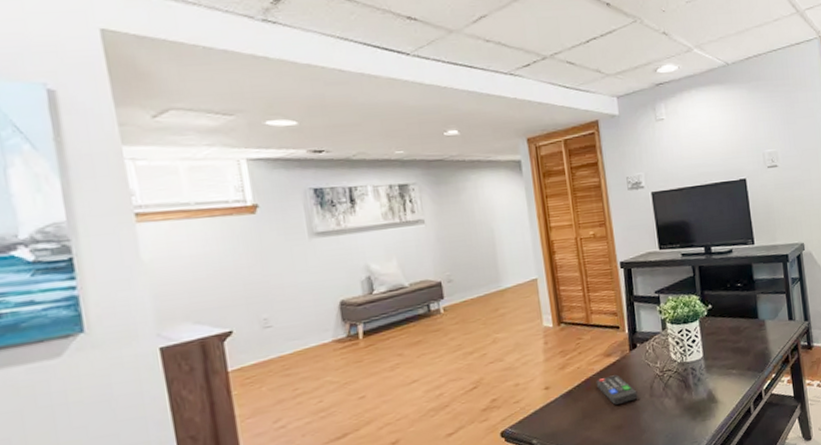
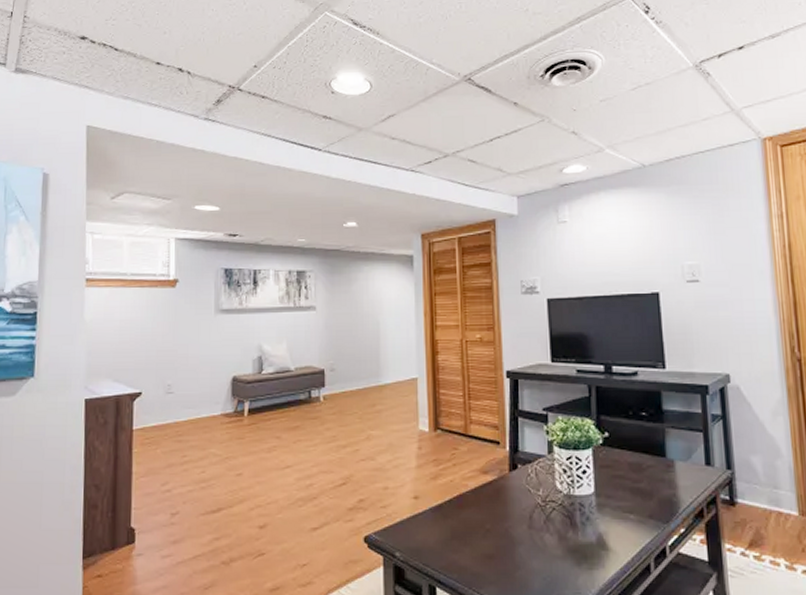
remote control: present [596,374,638,405] -> none [469,496,514,530]

